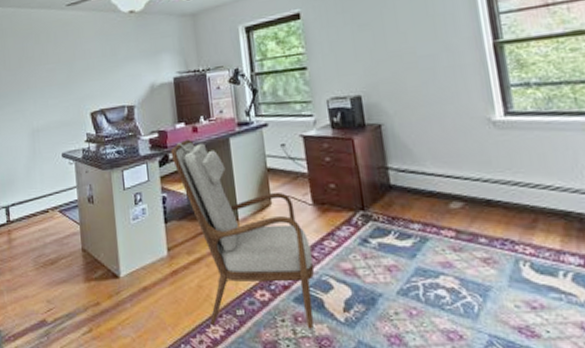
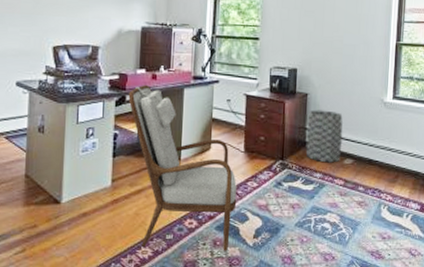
trash can: none [387,141,444,210] -> present [306,110,343,163]

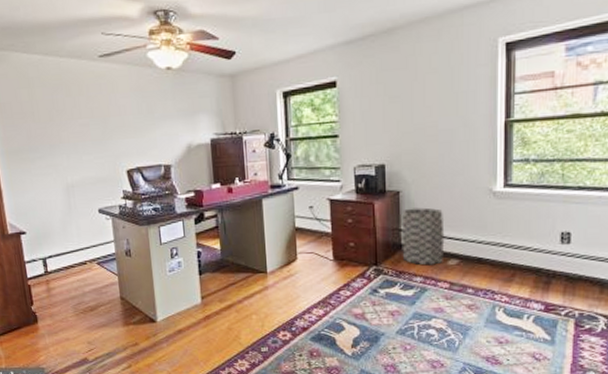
armchair: present [128,85,237,251] -> none [206,200,329,362]

